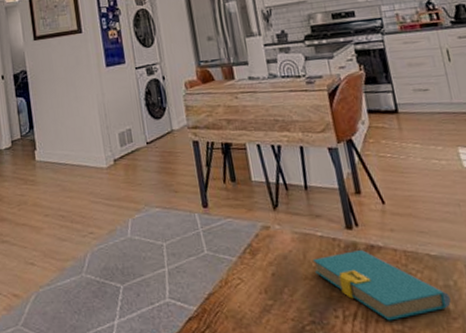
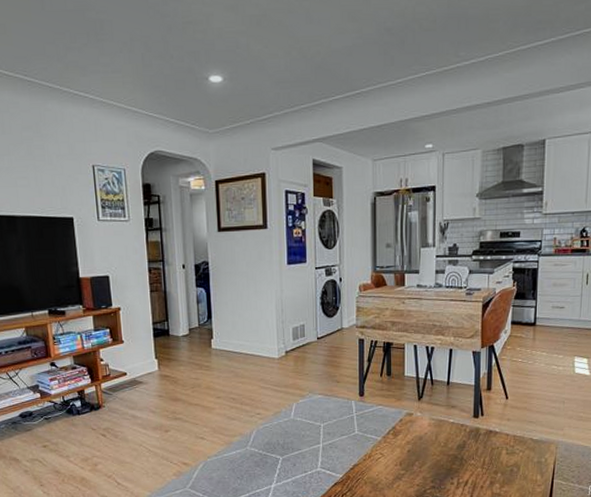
book: present [313,250,451,321] -> none [443,434,540,487]

